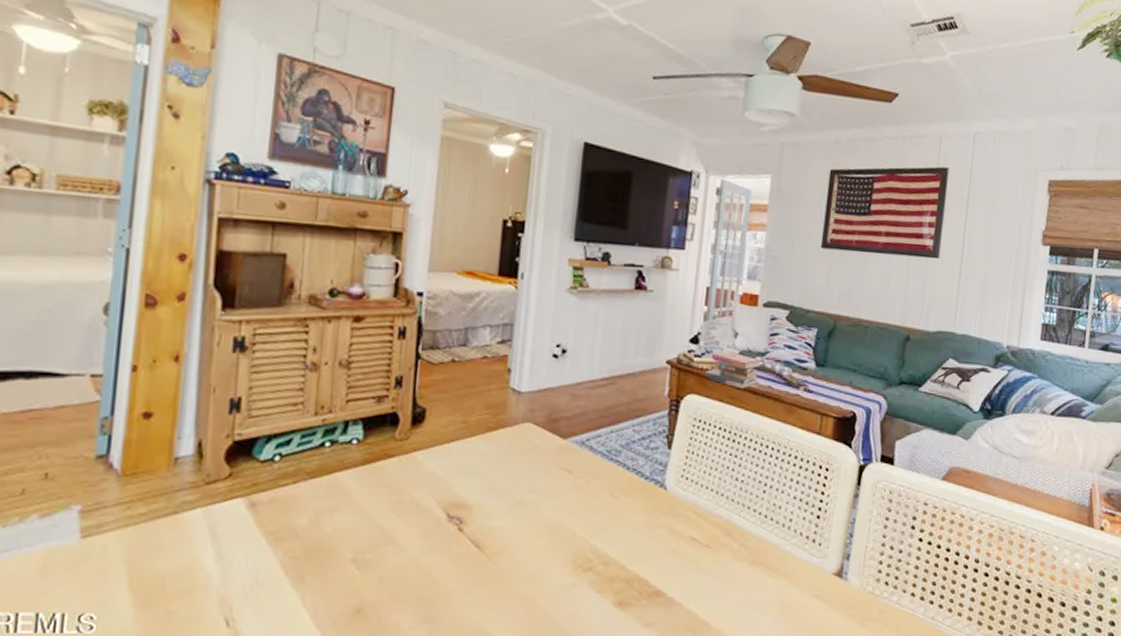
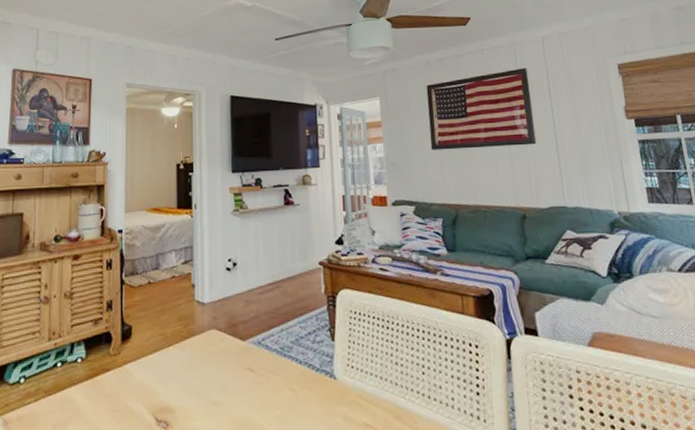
books: present [705,352,761,389] -> none [353,248,400,280]

